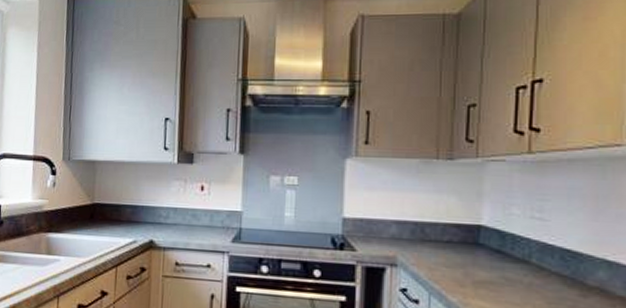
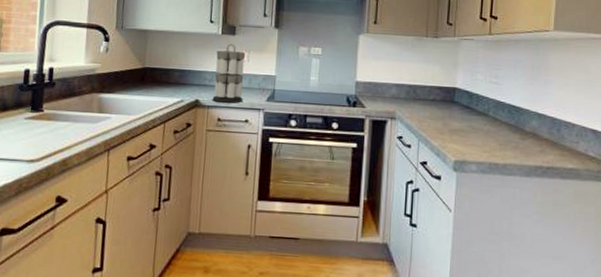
spice rack: none [168,174,205,245] -> present [212,43,245,103]

